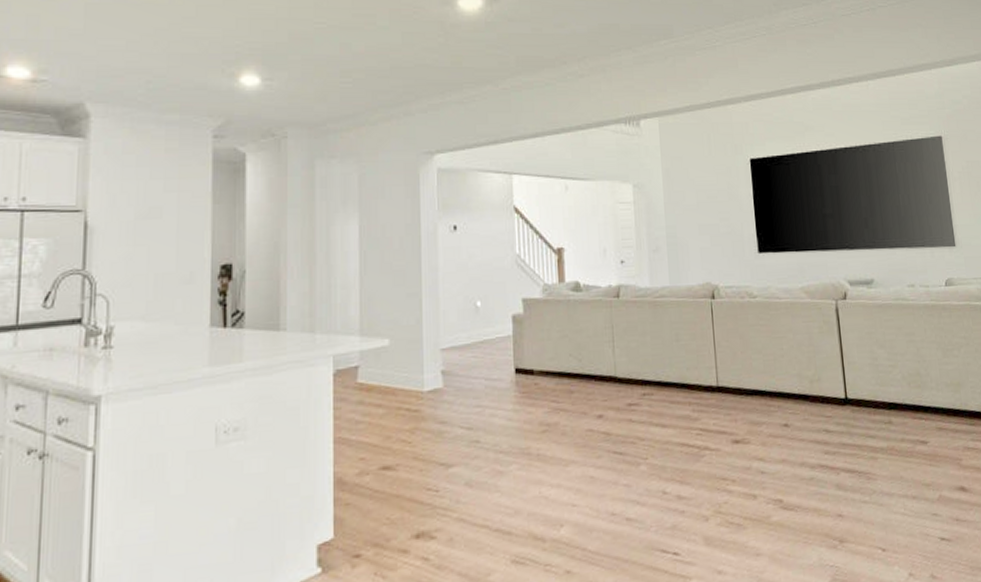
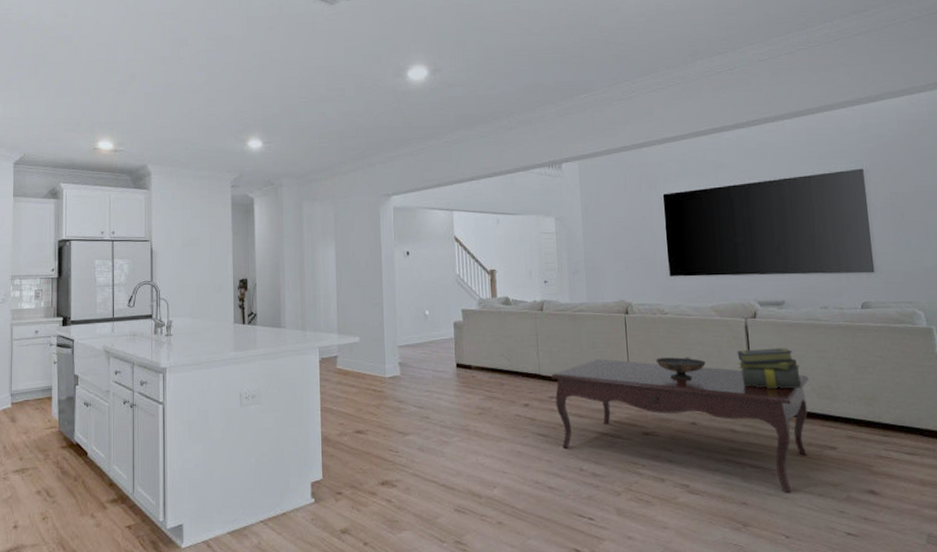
coffee table: none [628,353,900,498] -> present [550,359,810,493]
decorative bowl: none [744,347,797,375] -> present [655,357,706,380]
stack of books: none [828,332,893,380] -> present [737,348,802,389]

